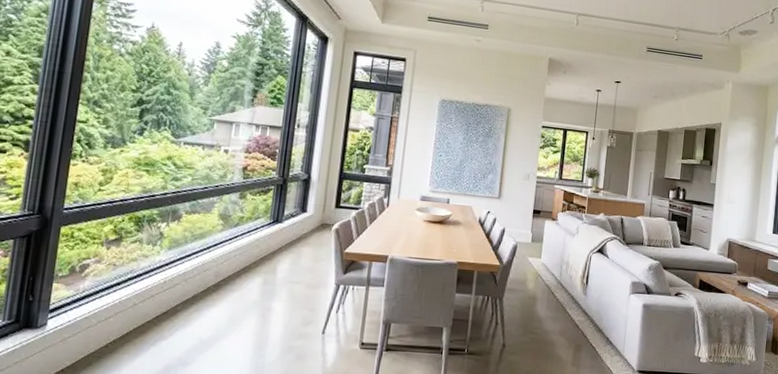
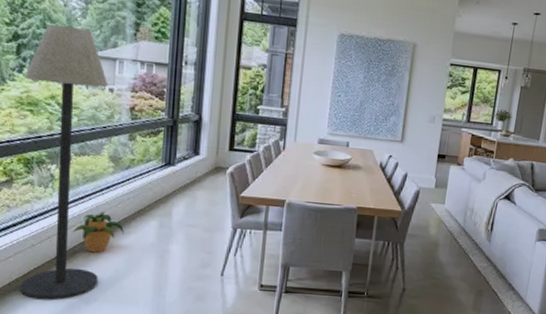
floor lamp: none [116,90,224,363] -> present [20,23,109,301]
potted plant: none [175,269,228,312] -> present [72,212,124,253]

